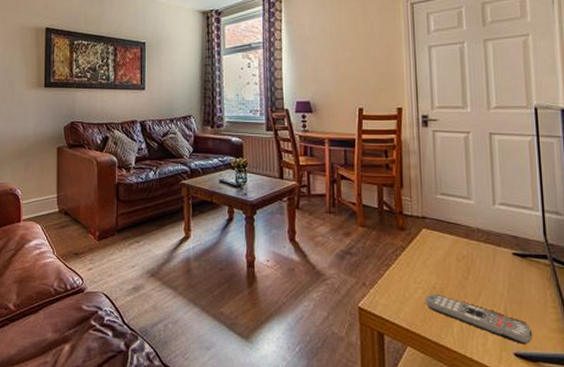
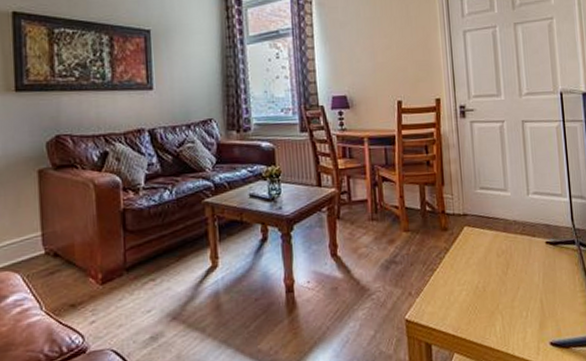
remote control: present [425,294,532,344] -> none [469,293,564,332]

